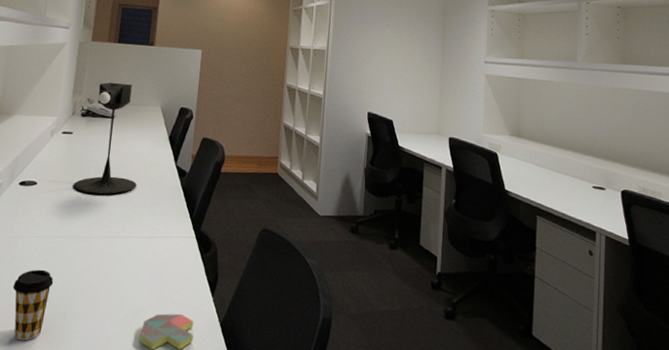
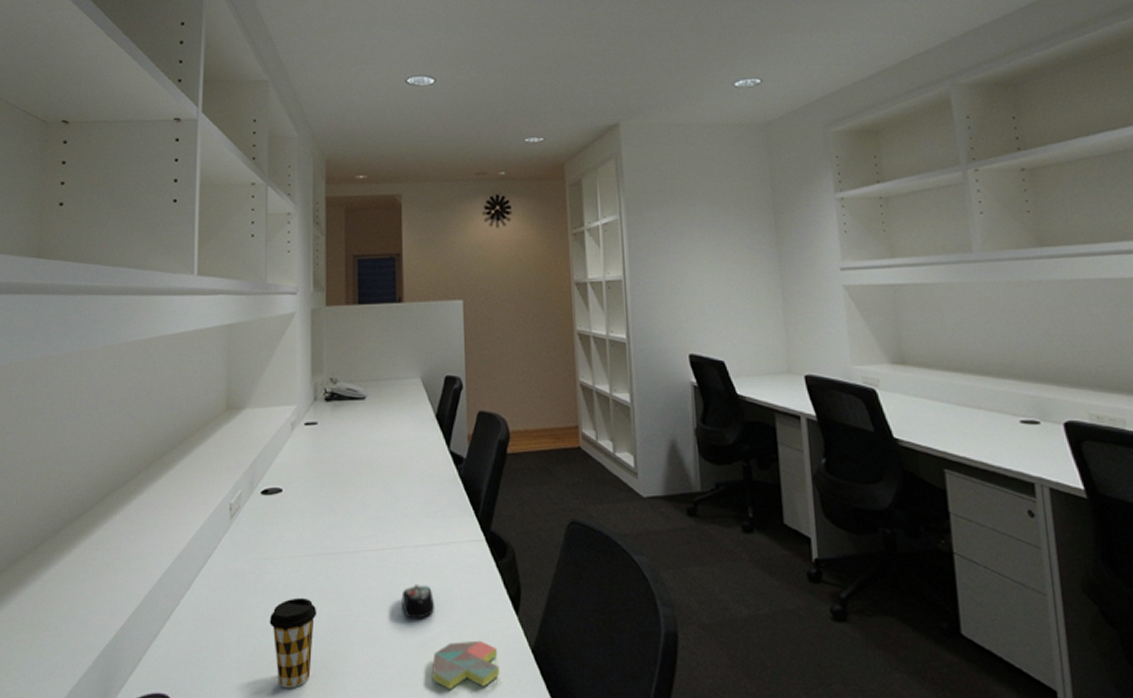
desk lamp: present [73,82,137,195] -> none [326,354,403,497]
computer mouse: none [123,266,150,294] -> present [401,583,435,619]

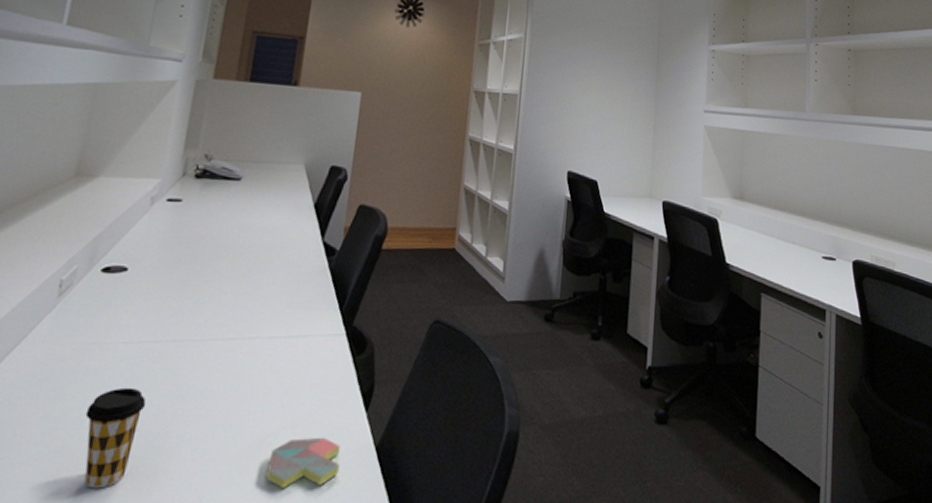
computer mouse: present [401,583,435,619] -> none [244,376,282,414]

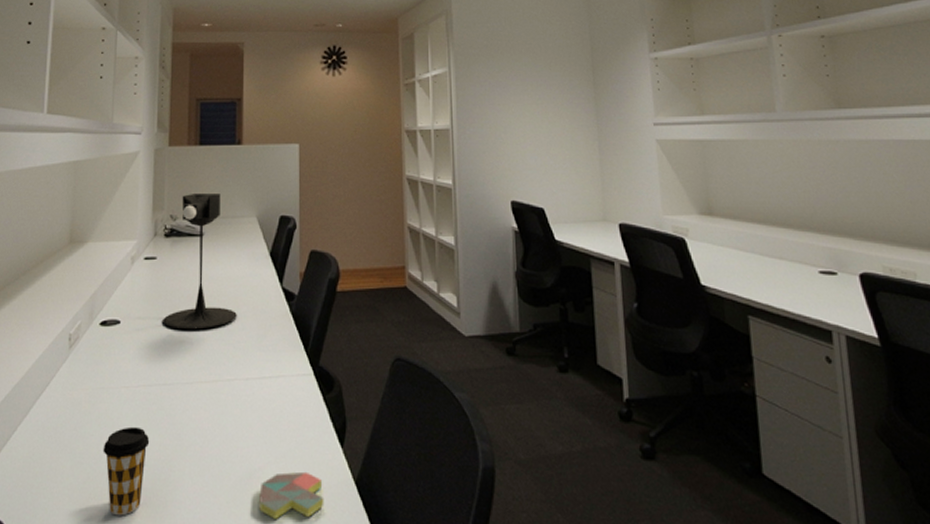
desk lamp: none [180,133,269,282] -> present [163,194,237,330]

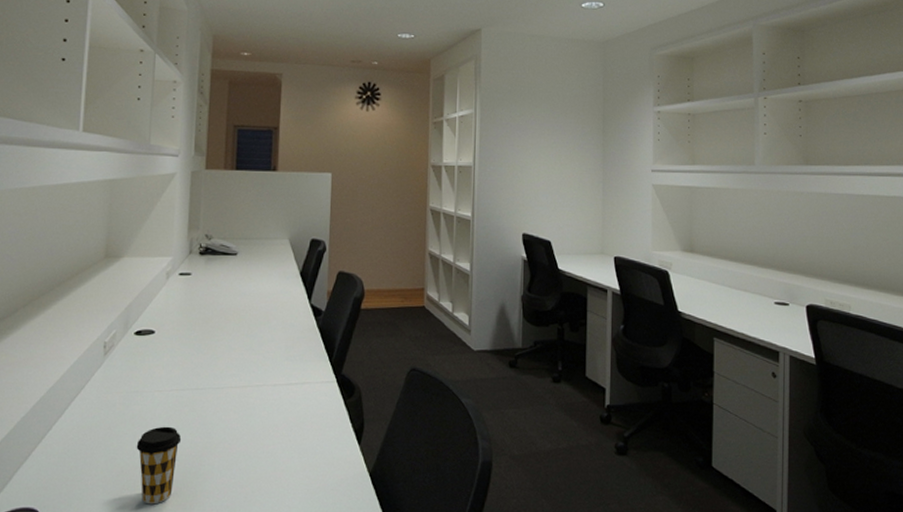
desk lamp: present [163,194,237,330] -> none [196,215,267,341]
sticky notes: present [259,471,324,521] -> none [282,465,341,507]

